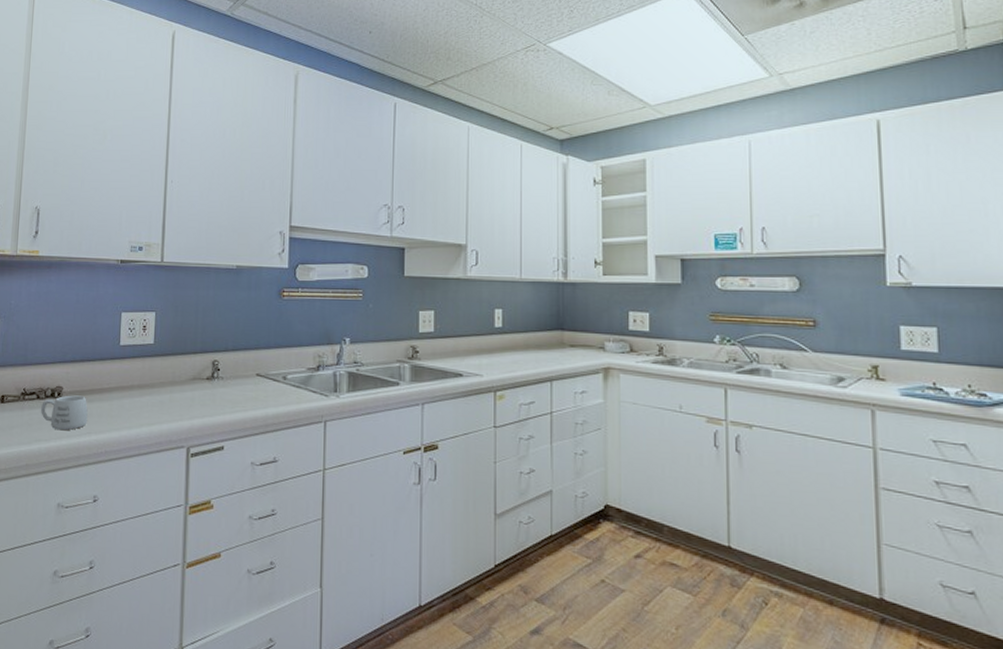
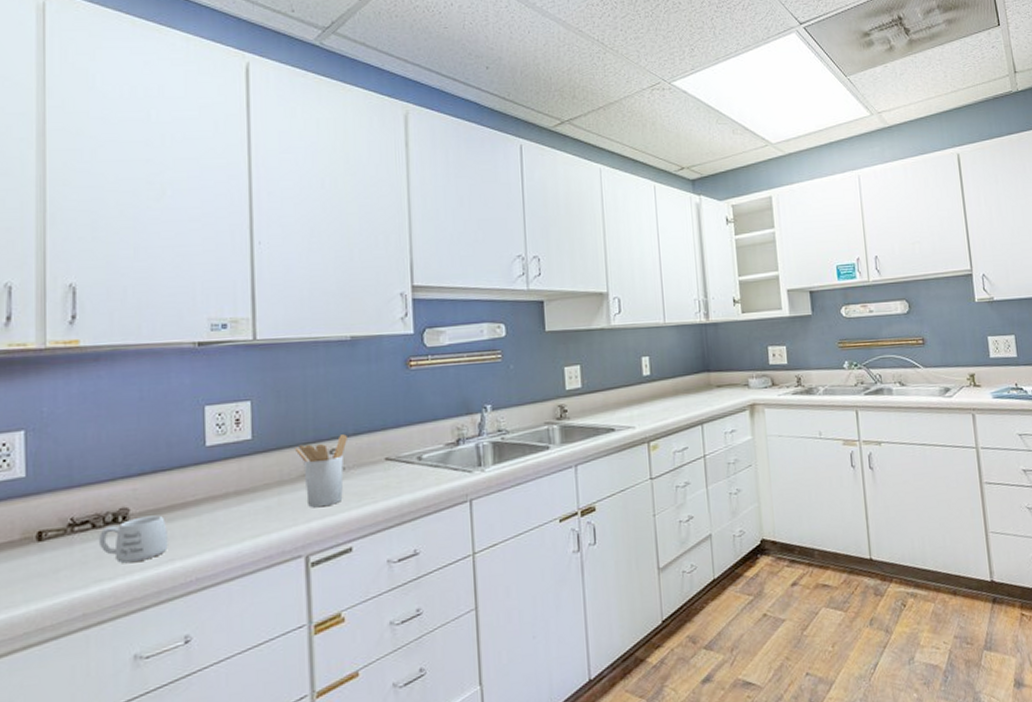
utensil holder: none [185,349,227,409] -> present [294,434,347,508]

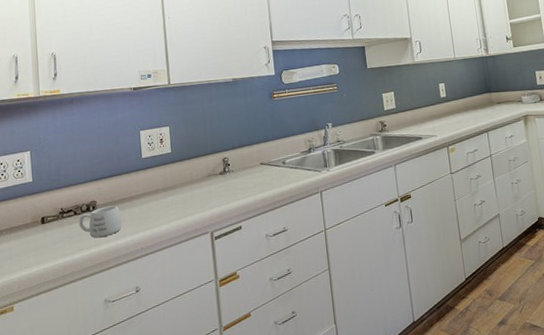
utensil holder: present [294,434,347,508] -> none [199,147,234,199]

